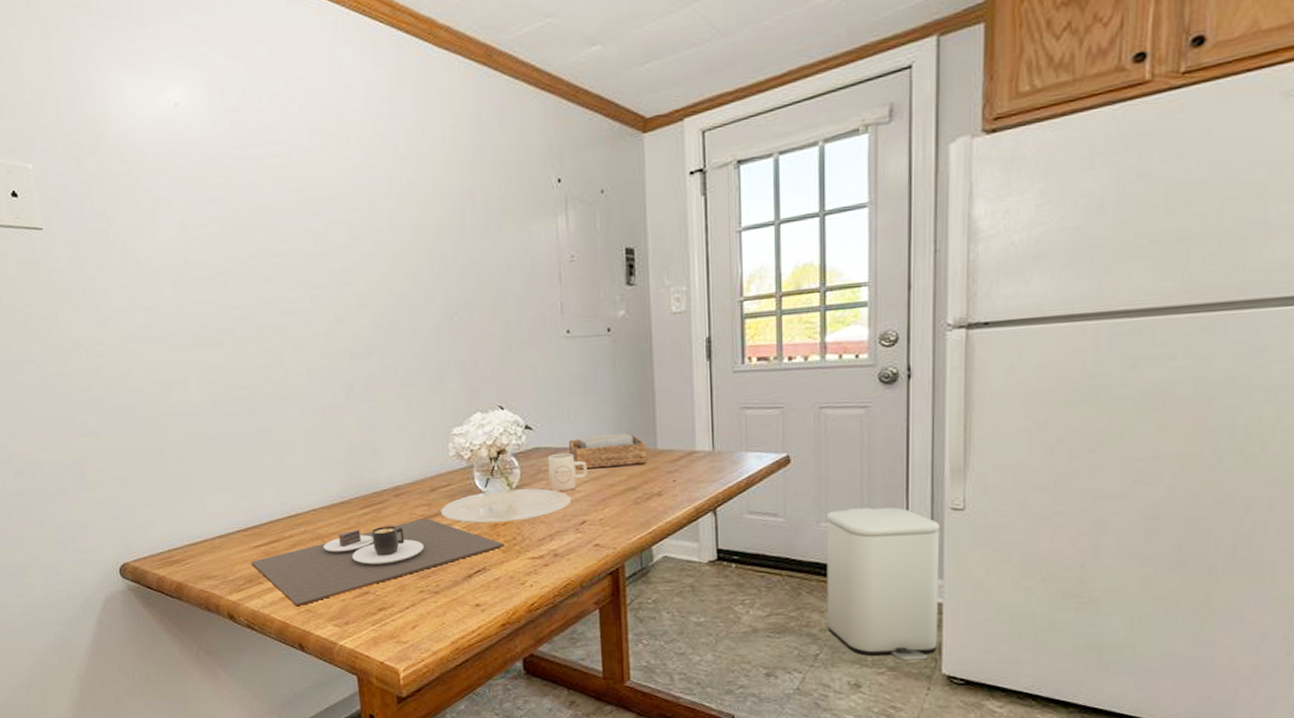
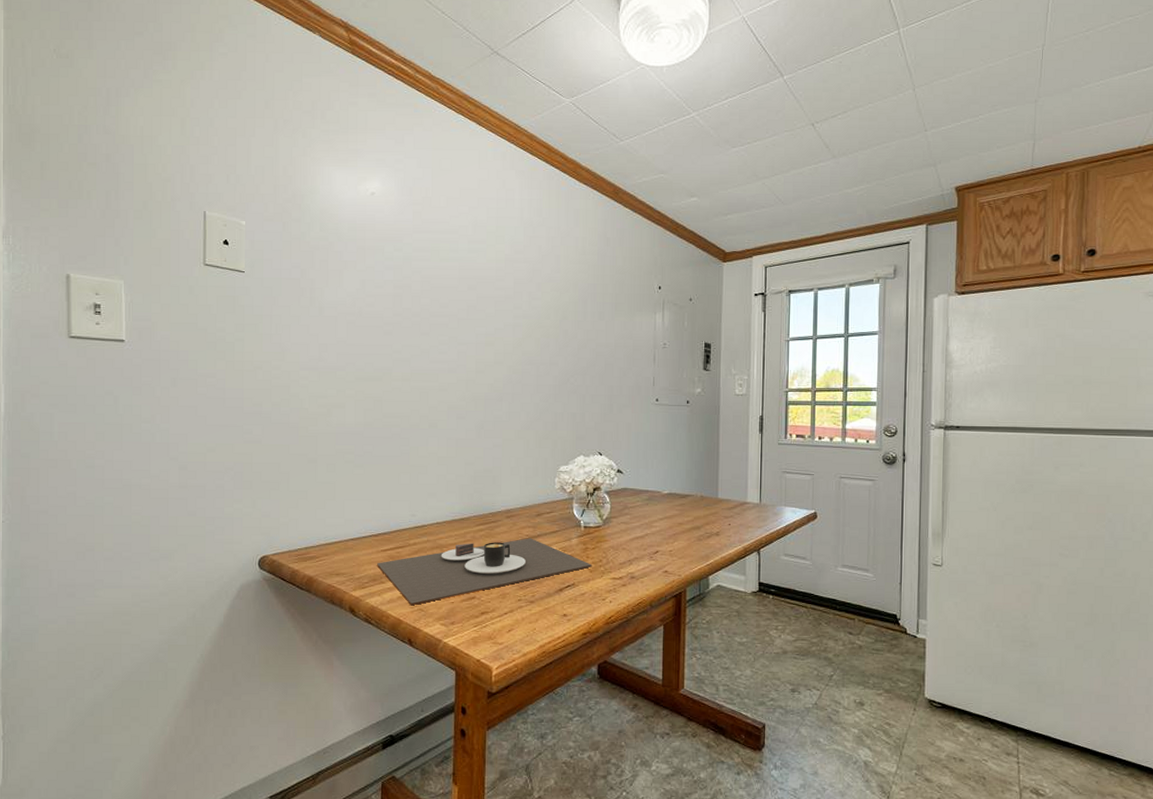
plate: present [441,488,572,524] -> none [543,519,649,547]
mug: present [547,453,588,491] -> none [632,495,663,525]
napkin holder: present [568,433,648,470] -> none [650,483,710,509]
pedal bin: present [826,507,940,661] -> none [840,558,925,685]

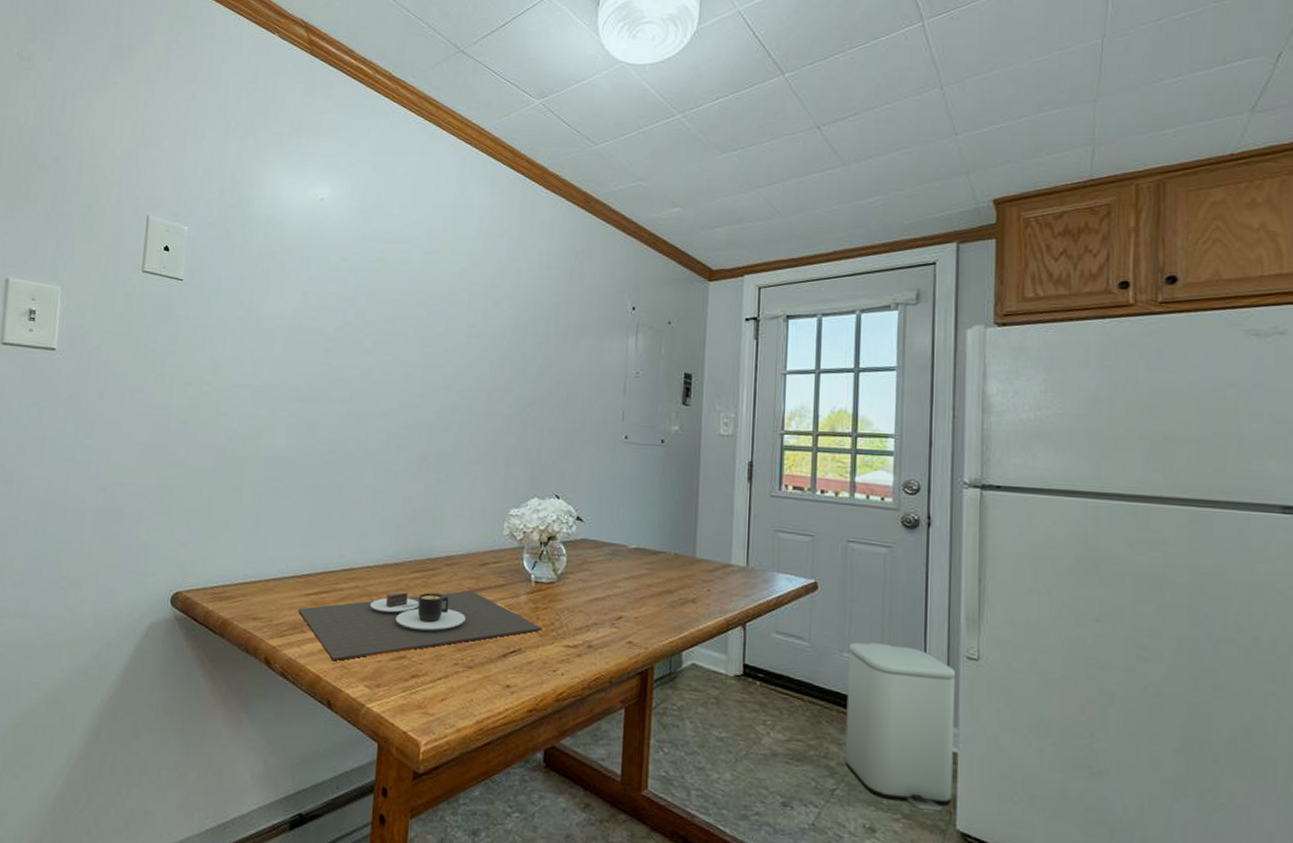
pedal bin: none [840,558,925,685] -> present [845,643,956,812]

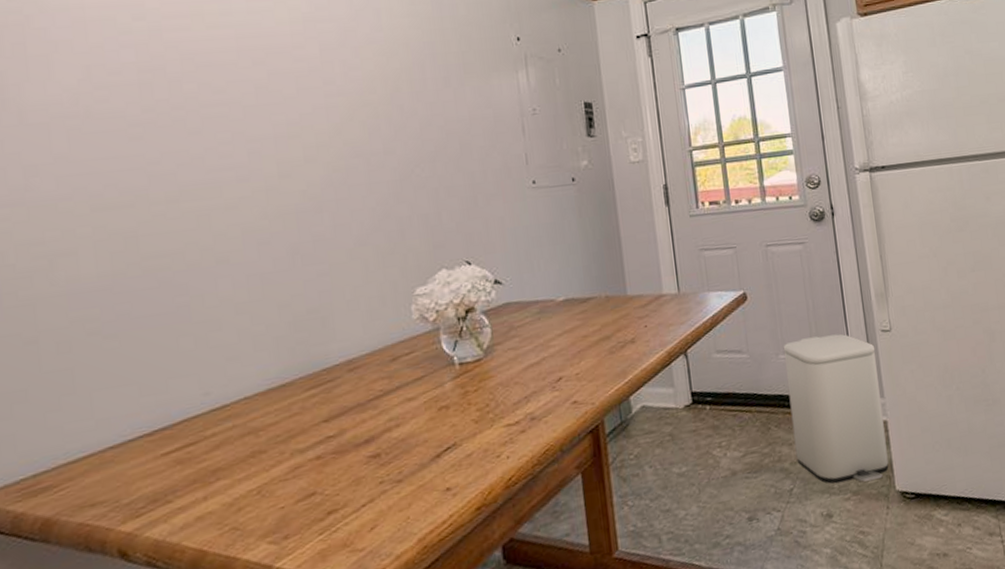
place setting: present [298,591,543,662] -> none [157,393,477,526]

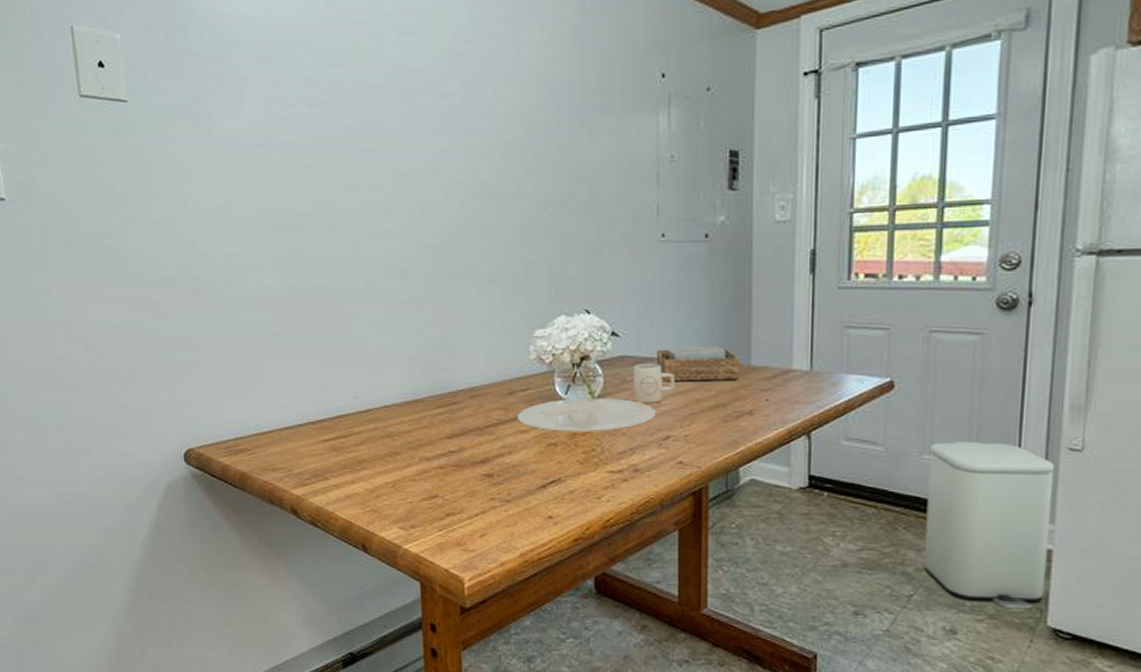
plate: none [403,346,546,394] -> present [518,397,656,433]
mug: none [519,306,561,348] -> present [633,364,675,403]
napkin holder: none [539,281,619,323] -> present [656,346,740,382]

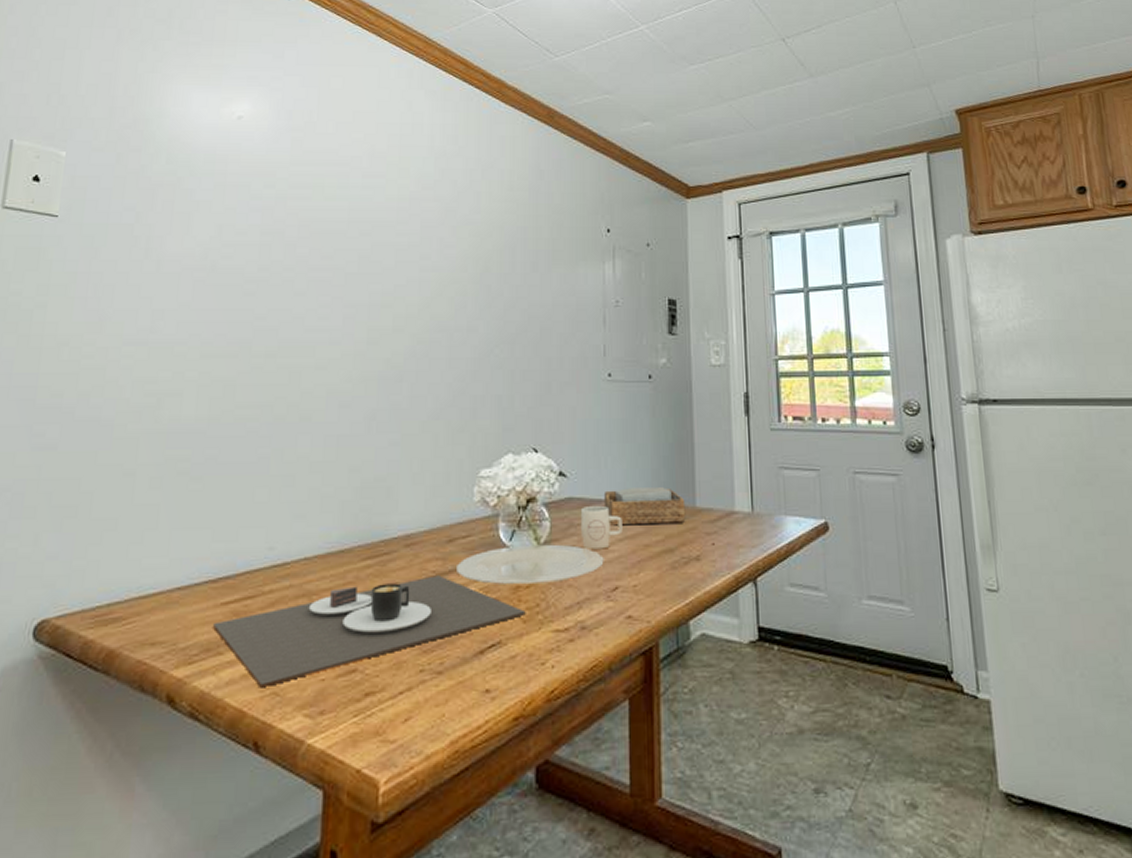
place setting: none [318,423,582,506] -> present [213,575,526,688]
pedal bin: present [923,442,1055,610] -> none [867,584,991,773]

